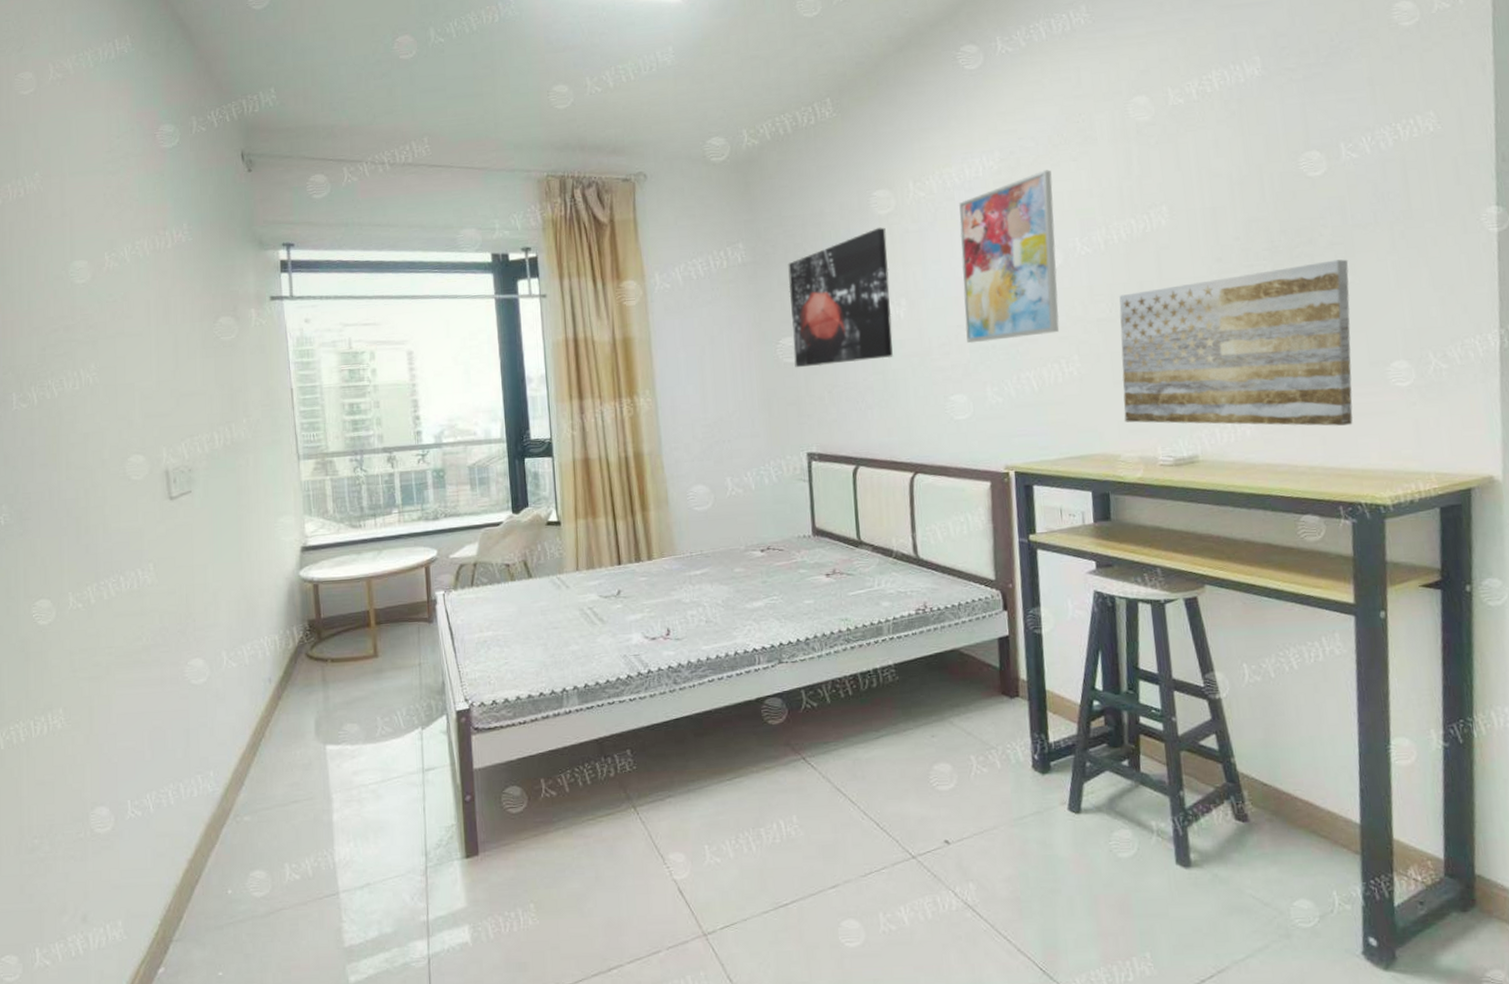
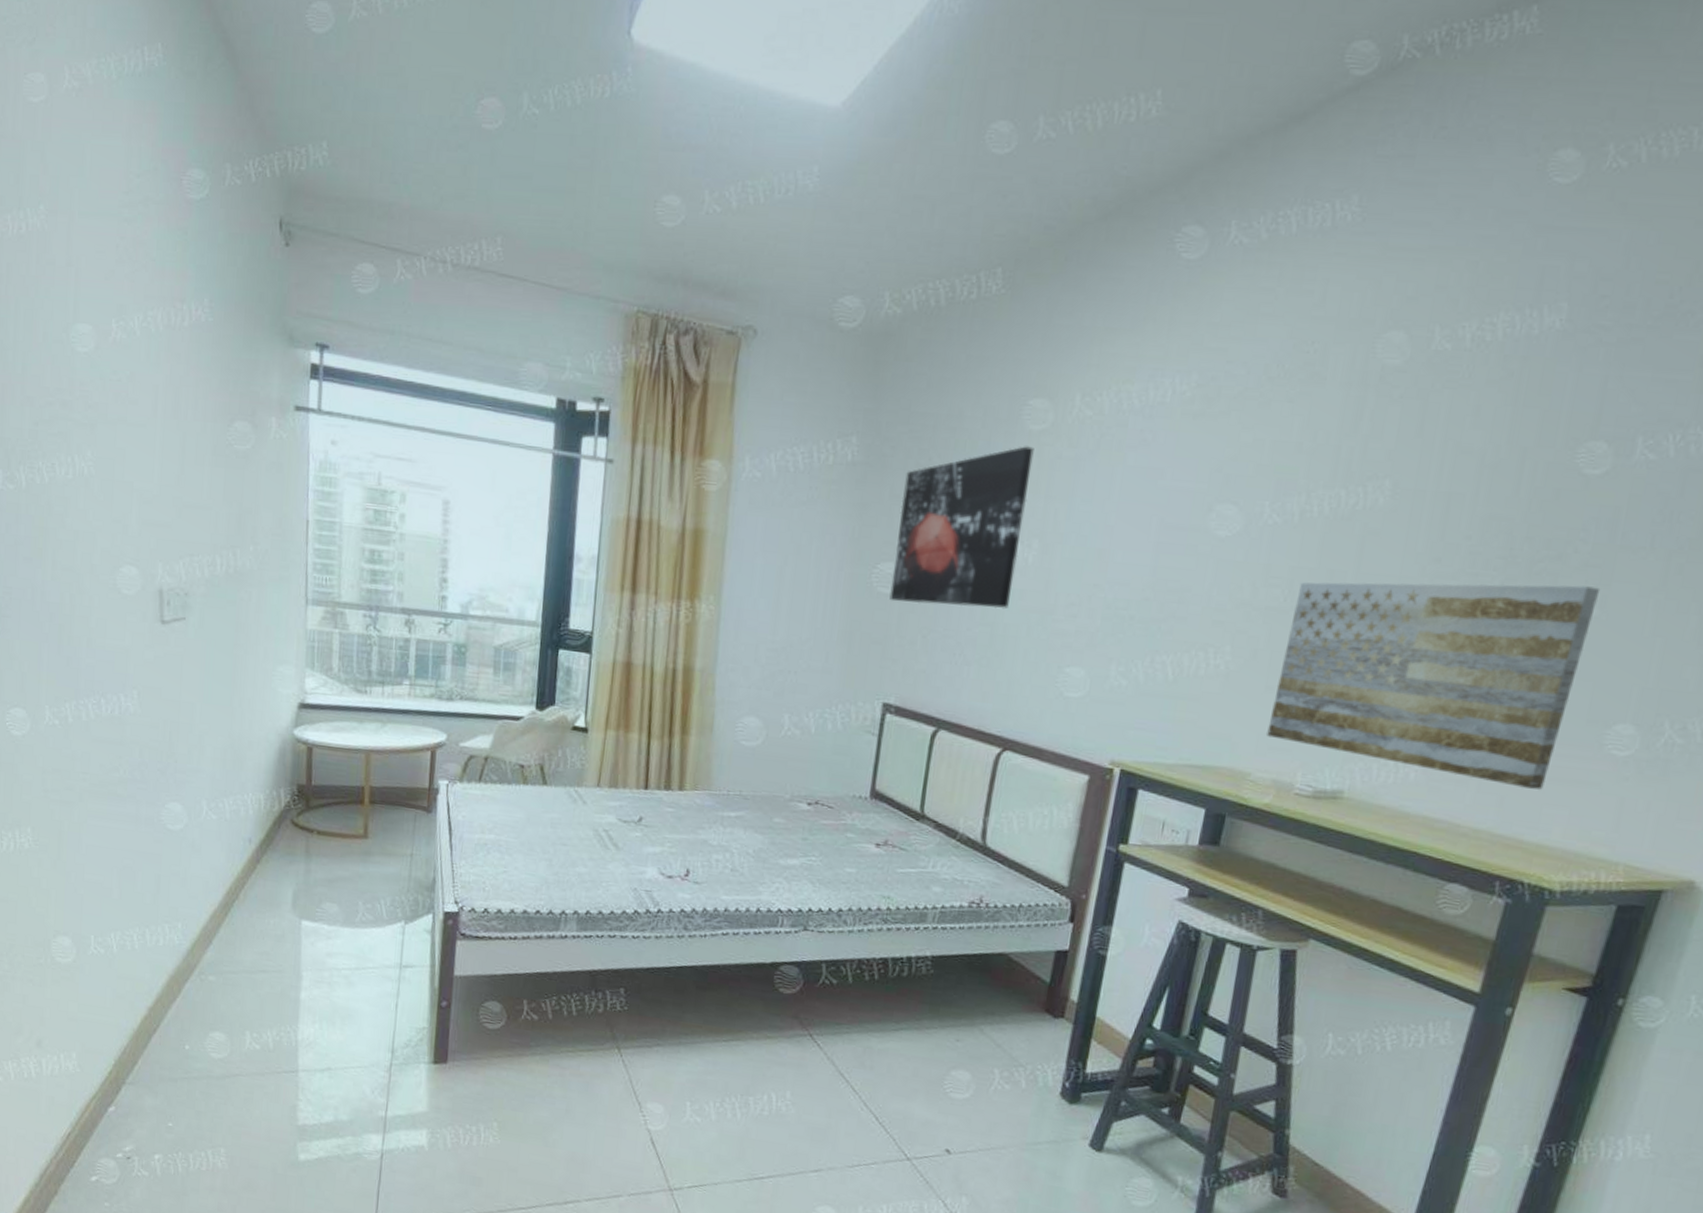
wall art: present [958,170,1060,343] -> none [1101,408,1257,615]

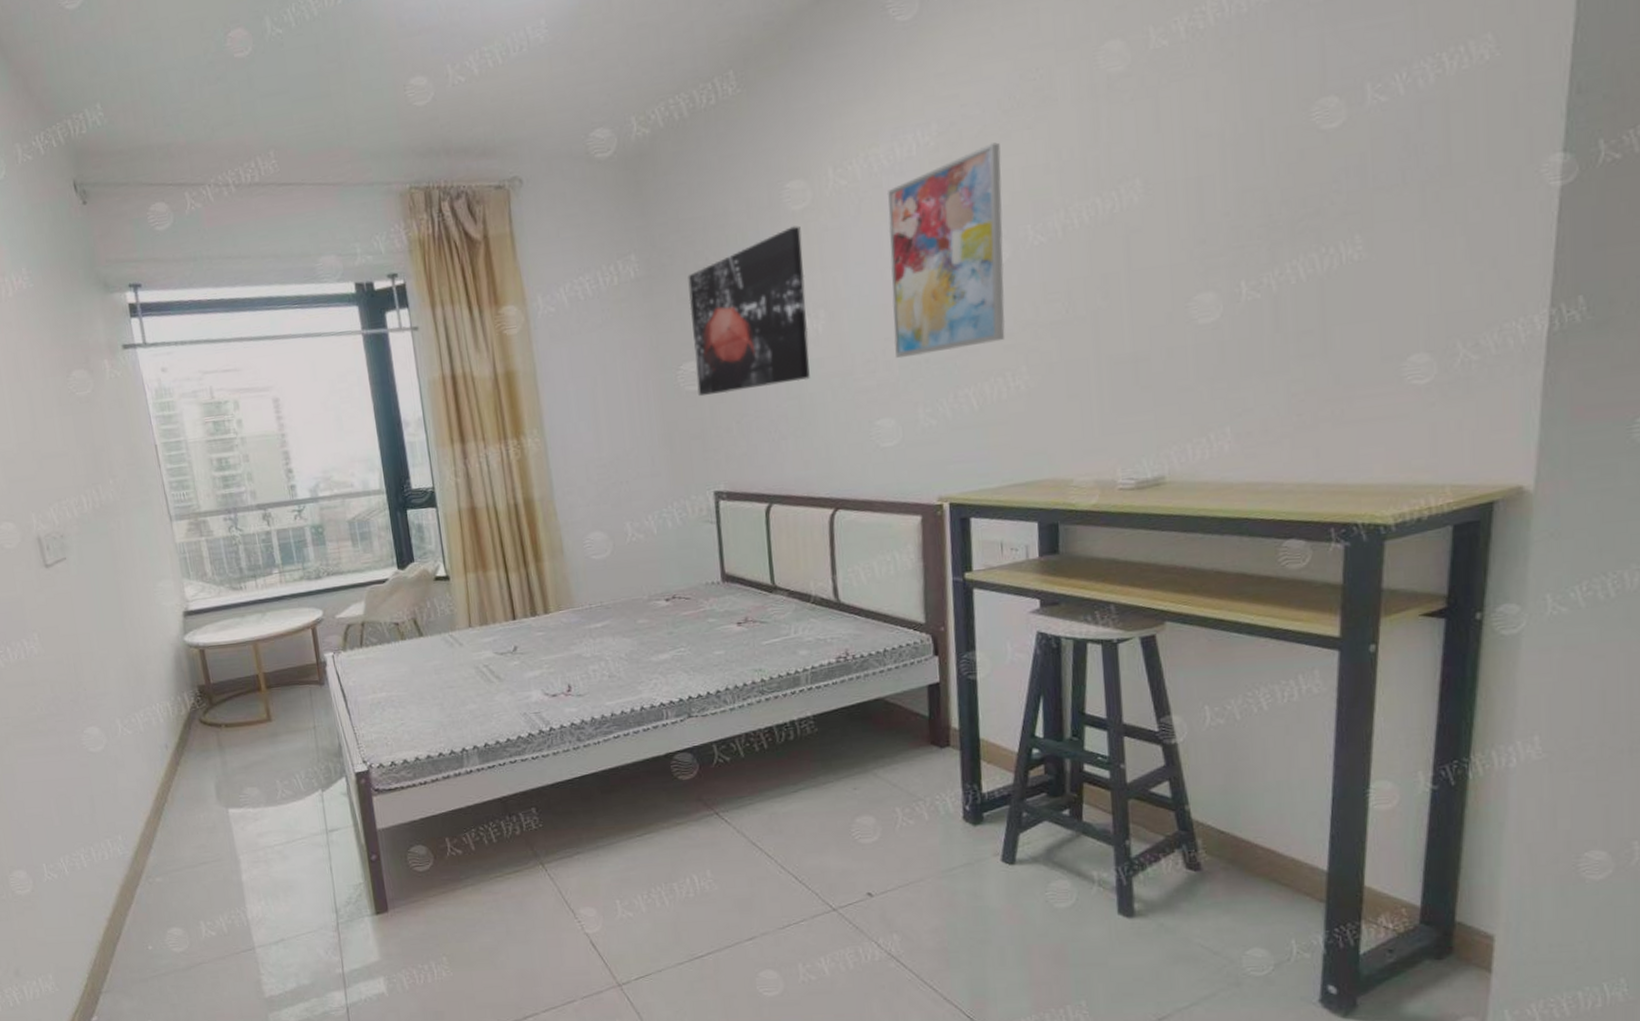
wall art: none [1101,408,1257,615] -> present [887,142,1005,358]
wall art: present [1266,582,1601,790] -> none [1077,232,1365,442]

